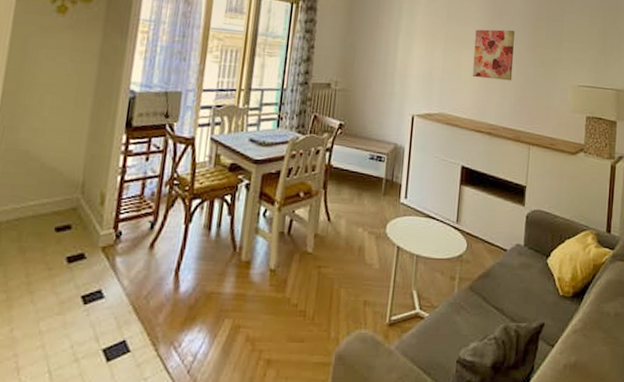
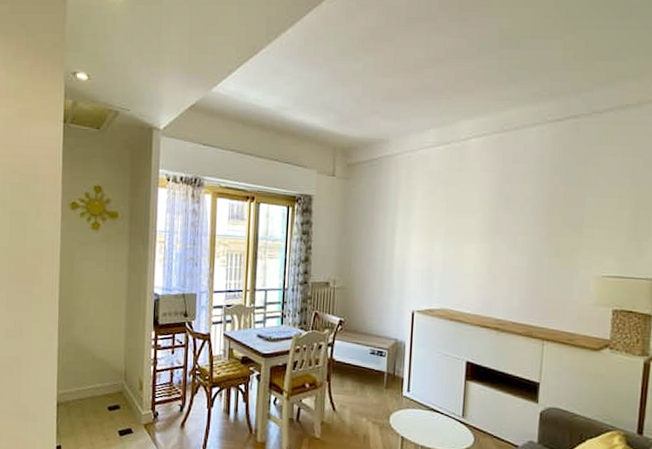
wall art: present [472,29,515,81] -> none [476,219,524,274]

